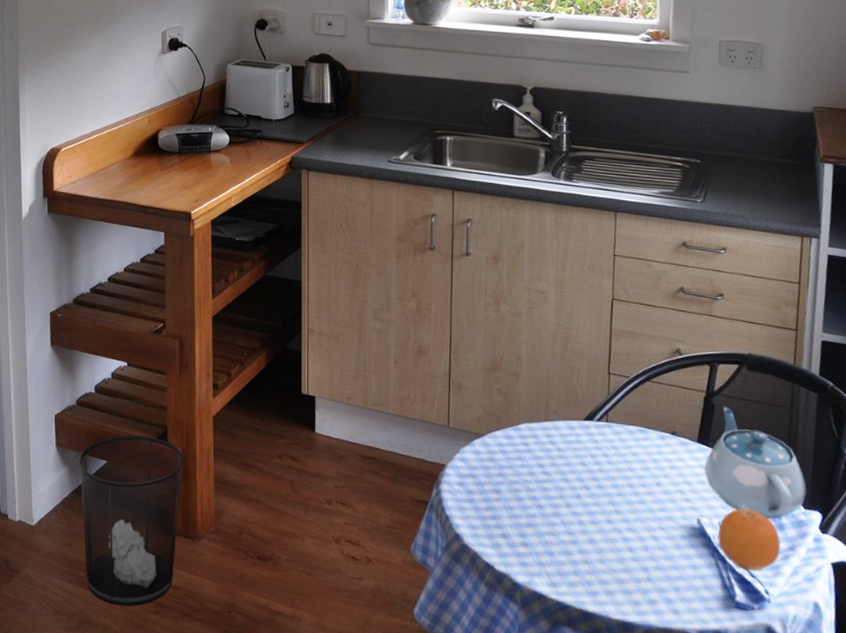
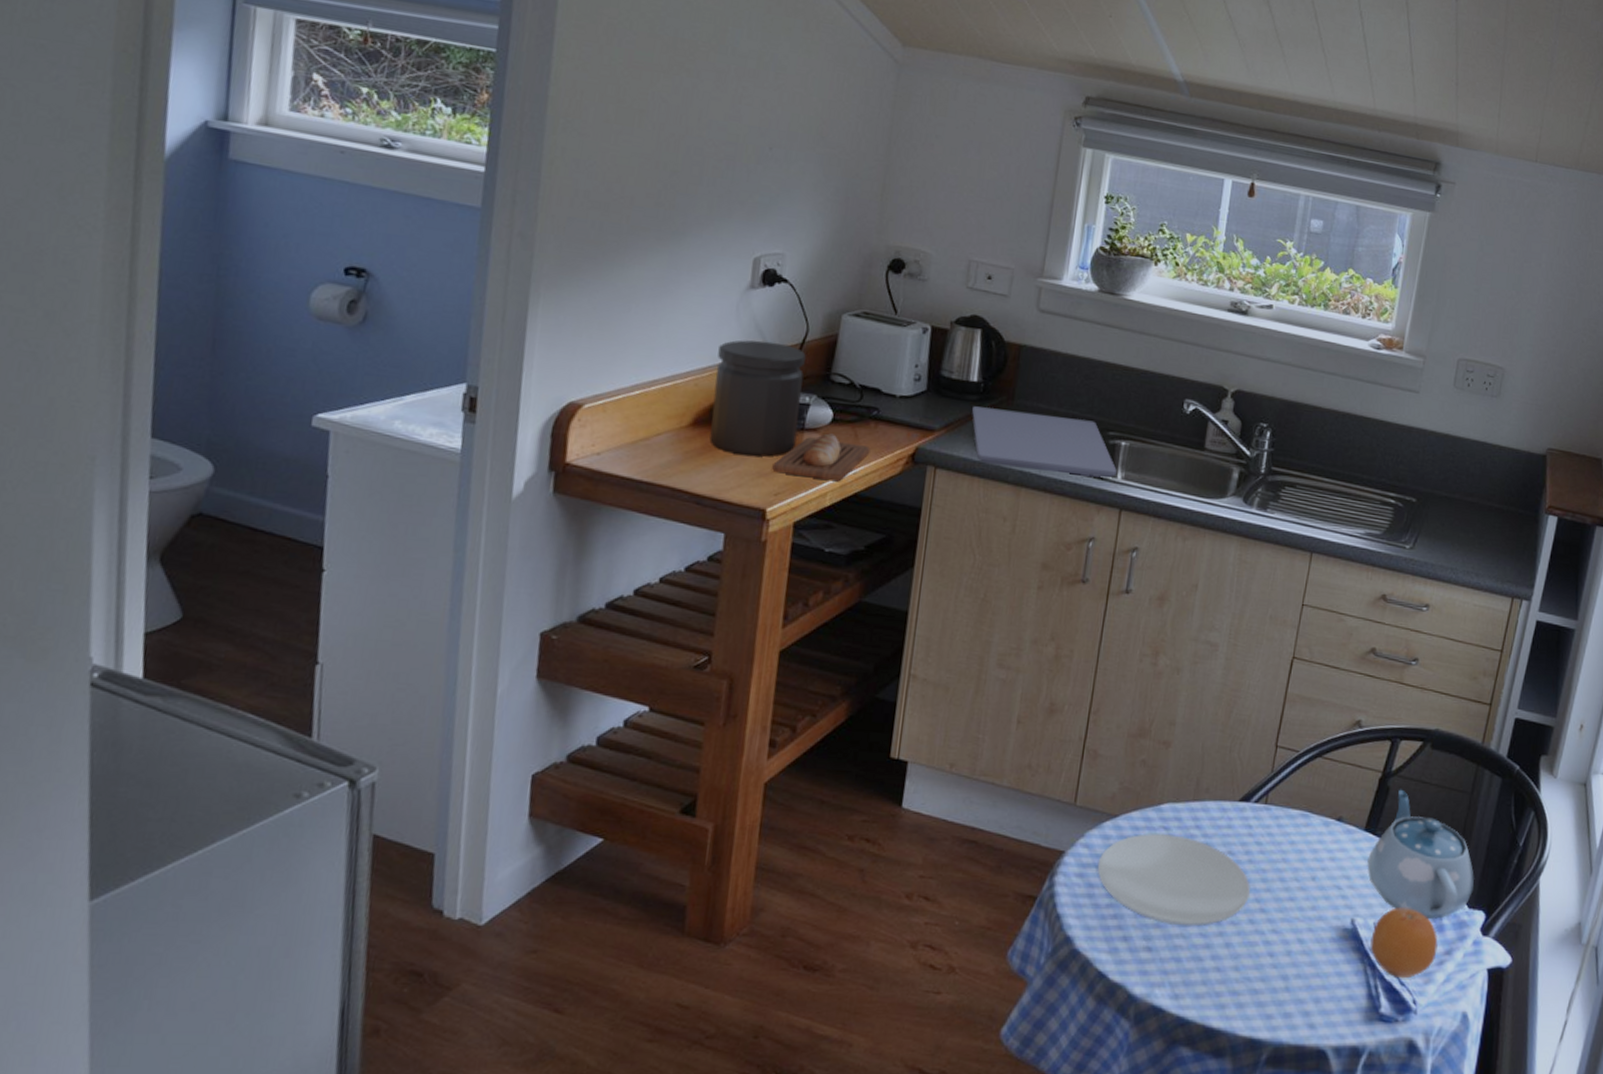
waste bin: present [78,435,184,606] -> none [553,805,717,1033]
jar: none [145,90,206,174] -> present [709,340,806,457]
bread loaf: none [192,152,259,188] -> present [772,433,871,482]
cutting board: none [330,122,446,167] -> present [972,406,1117,479]
plate: none [473,449,604,526] -> present [1097,833,1250,927]

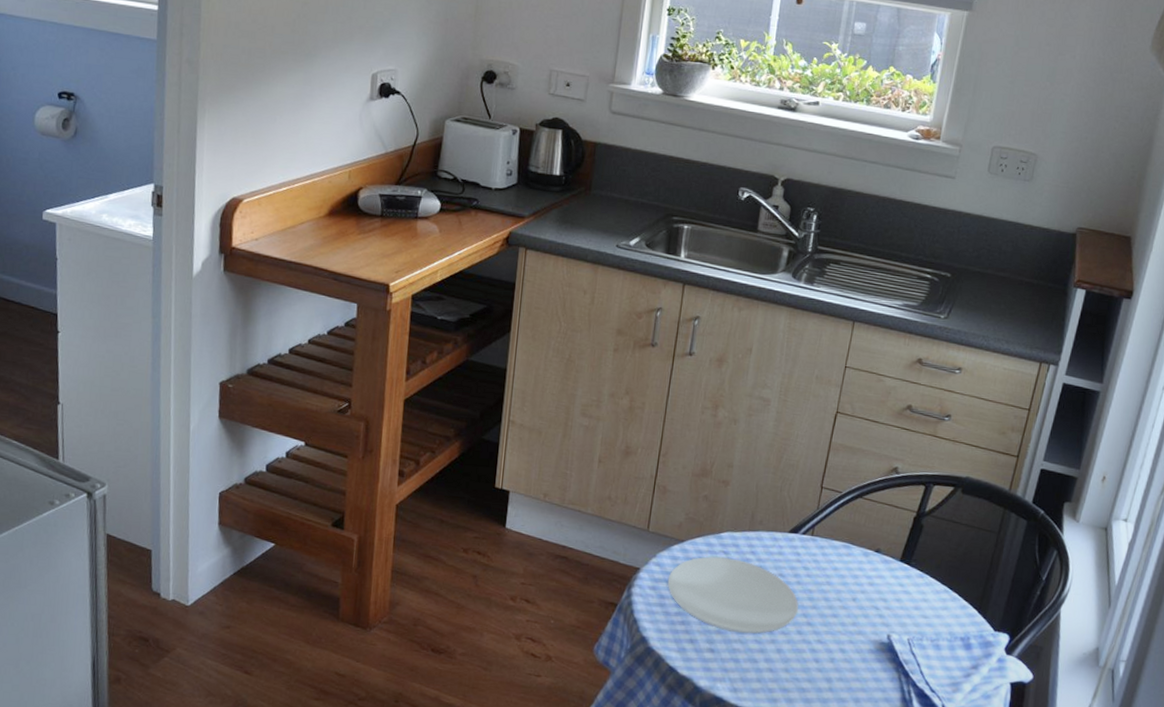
jar: present [709,340,806,457] -> none [342,143,417,241]
bread loaf: present [772,433,871,482] -> none [393,220,472,262]
cutting board: present [972,406,1117,479] -> none [555,196,680,257]
teapot: present [1367,789,1475,919] -> none [902,527,1000,639]
fruit: present [1370,907,1438,979] -> none [904,627,966,687]

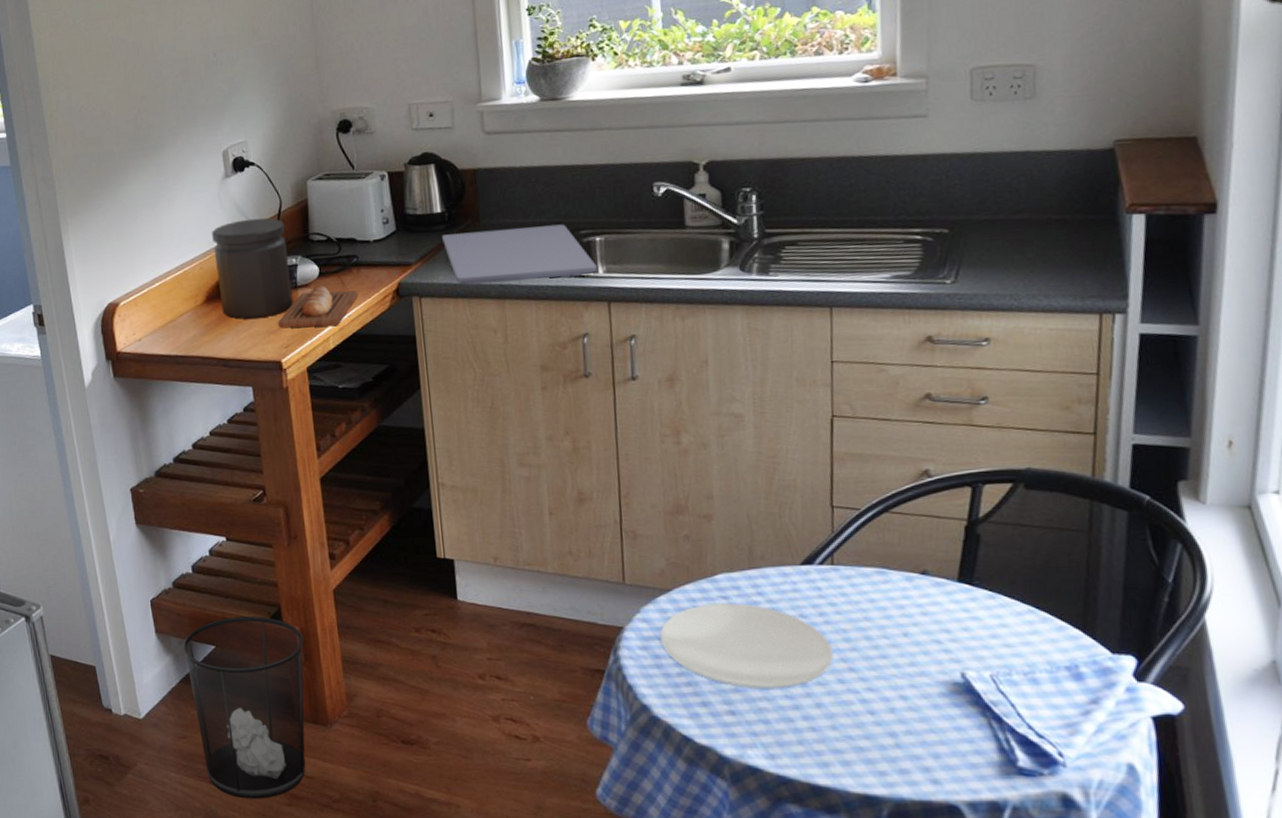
waste bin: none [242,518,361,692] -> present [182,616,306,799]
jar: none [342,143,417,241] -> present [212,218,293,319]
bread loaf: none [393,220,472,262] -> present [278,285,359,329]
cutting board: none [555,196,680,257] -> present [442,224,597,285]

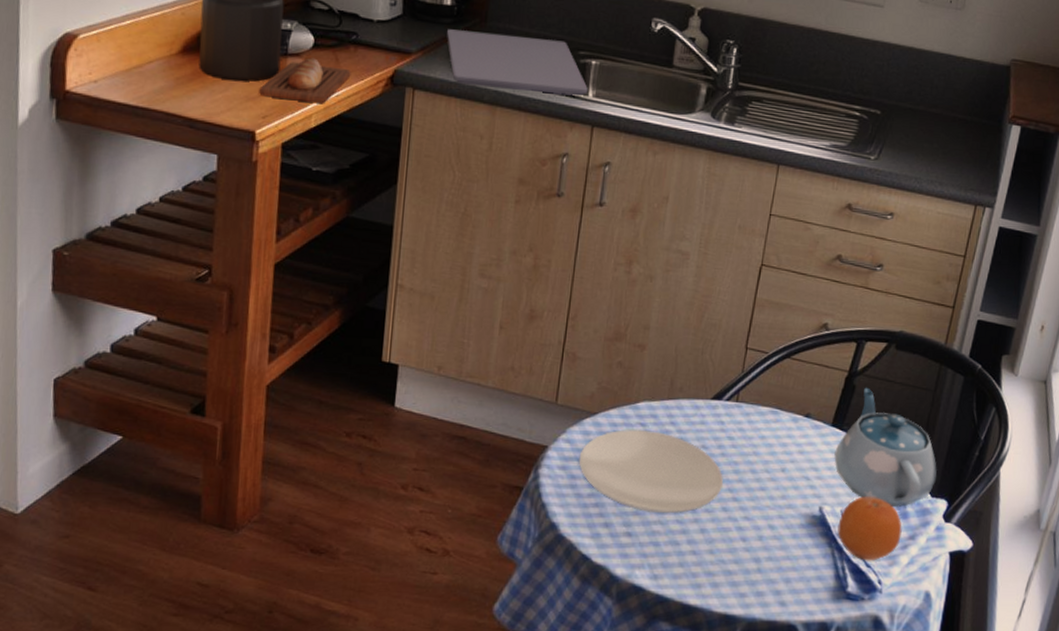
waste bin: present [182,616,306,799] -> none [83,406,226,608]
teapot: none [968,535,1115,667] -> present [834,387,938,507]
fruit: none [989,657,1079,731] -> present [837,496,902,561]

